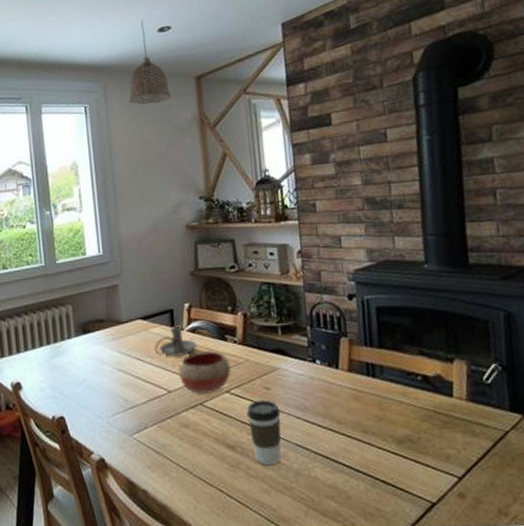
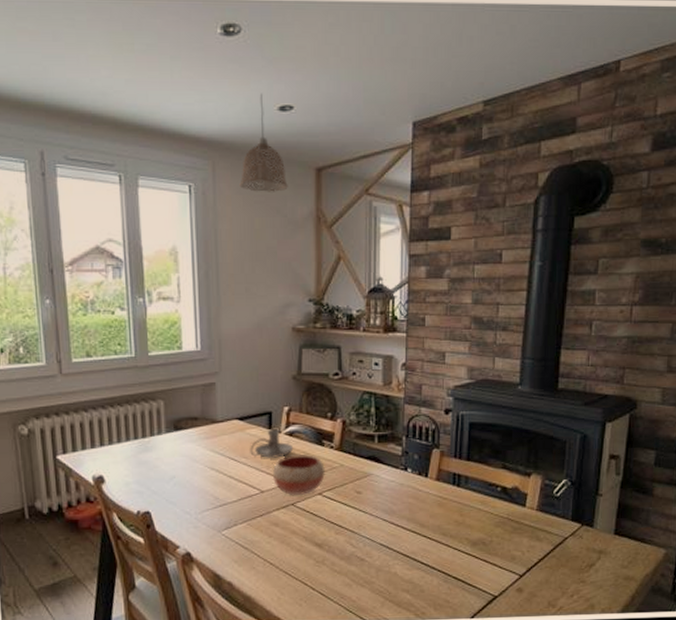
coffee cup: present [246,399,281,465] -> none [336,502,369,562]

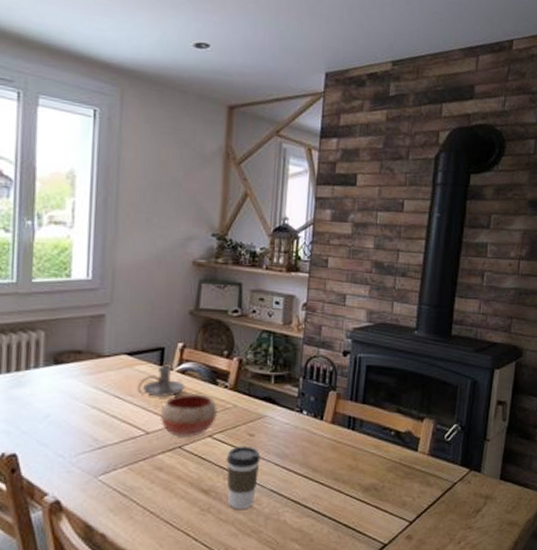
pendant lamp: present [239,93,288,192] -> none [148,28,199,125]
coffee cup: none [336,502,369,562] -> present [226,446,260,510]

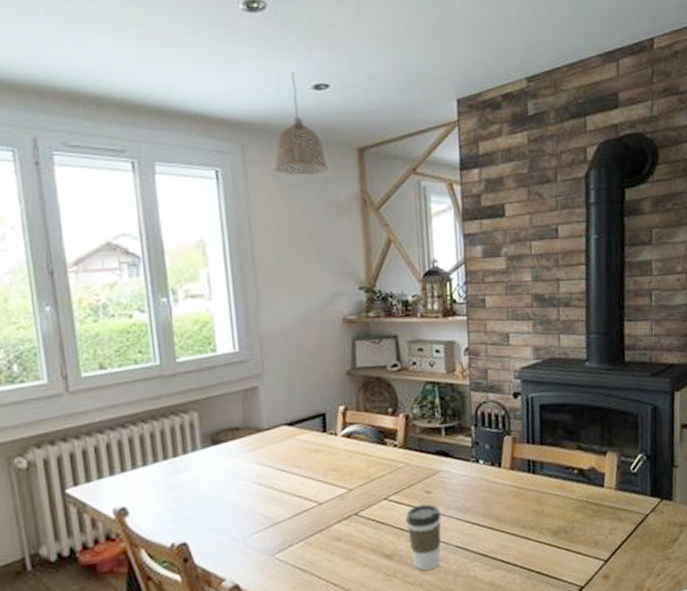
candle holder: present [137,365,186,397] -> none [302,431,353,466]
pendant lamp: none [148,28,199,125] -> present [274,71,329,175]
bowl: present [160,393,217,438] -> none [330,455,390,505]

